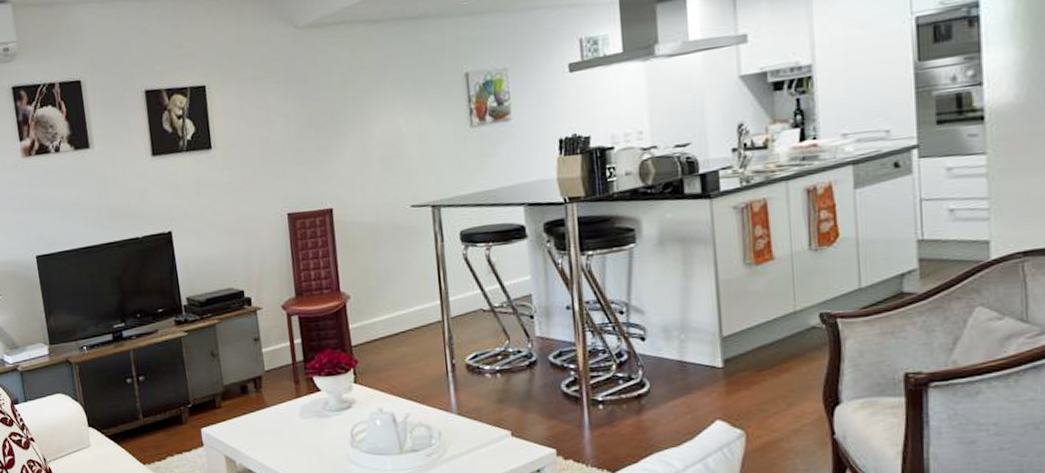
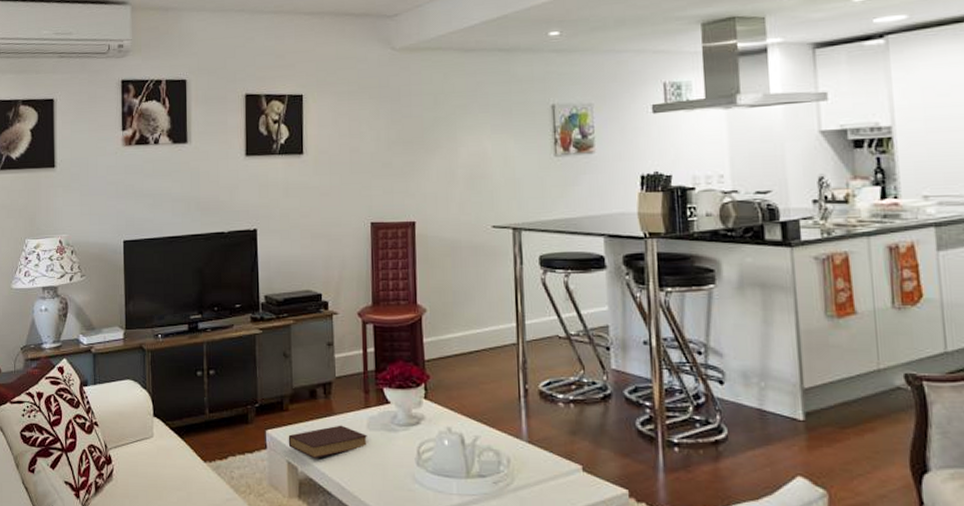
book: none [223,416,301,450] -> present [288,425,367,458]

